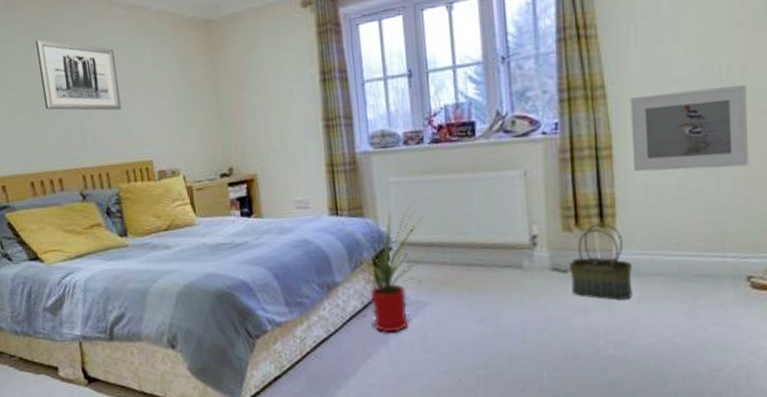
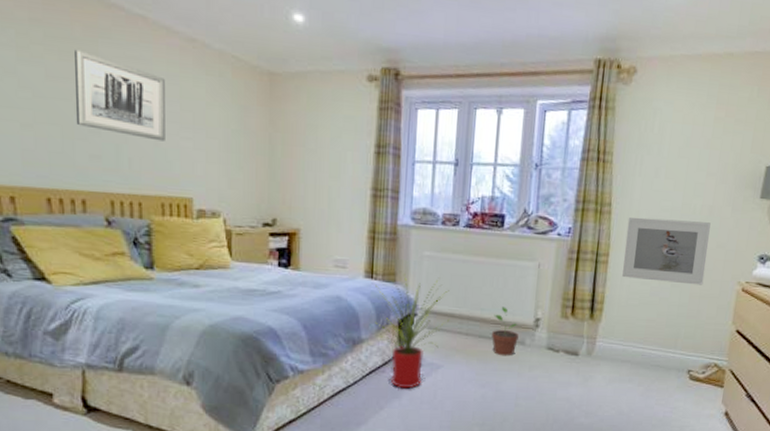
potted plant: none [480,227,514,285] -> present [492,306,519,357]
basket: present [569,223,633,301] -> none [560,315,609,379]

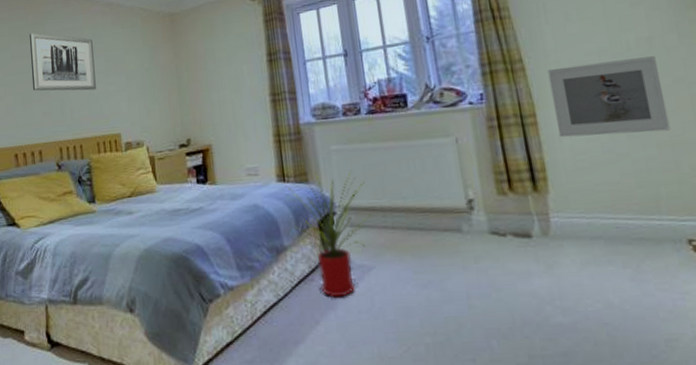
potted plant: present [492,306,519,357] -> none [418,191,453,249]

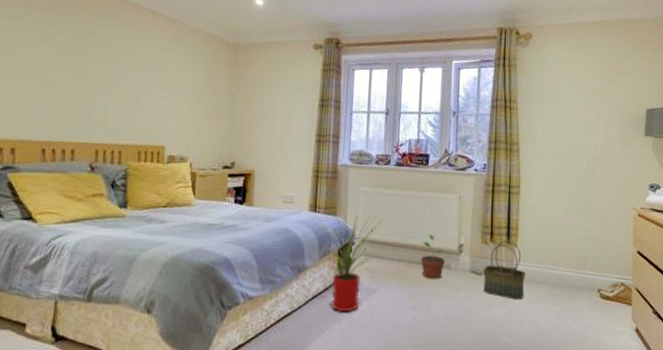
wall art: present [30,32,96,91] -> none [73,30,149,100]
potted plant: none [418,191,453,249] -> present [421,234,445,280]
basket: none [507,187,574,265] -> present [483,240,525,300]
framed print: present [547,56,671,138] -> none [533,154,605,212]

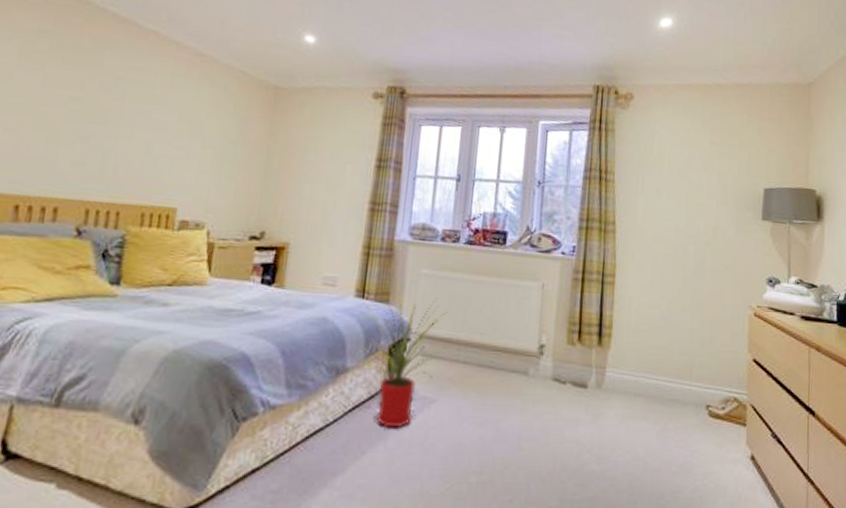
potted plant: present [421,234,445,280] -> none [492,331,522,389]
basket: present [483,240,525,300] -> none [568,341,619,416]

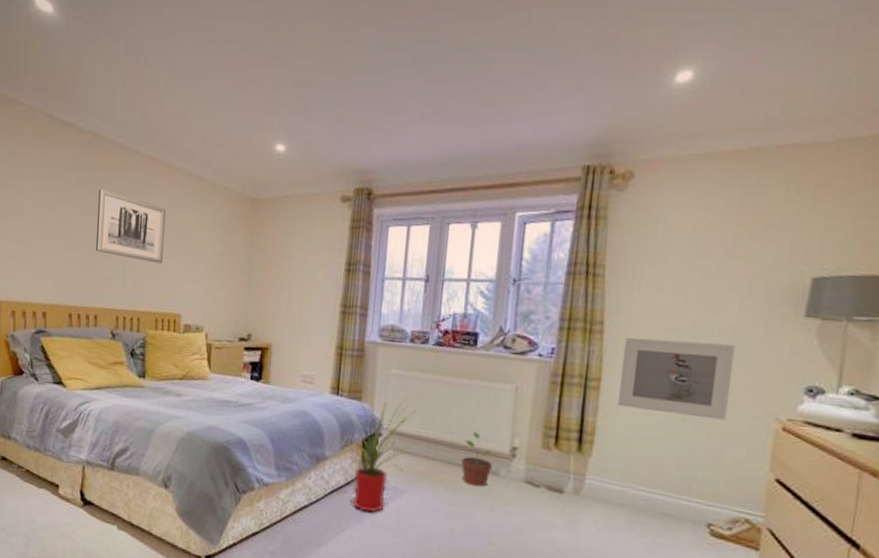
wall art: none [64,59,167,150] -> present [95,188,166,264]
potted plant: none [492,331,522,389] -> present [461,431,492,488]
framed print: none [630,236,716,309] -> present [618,337,735,421]

